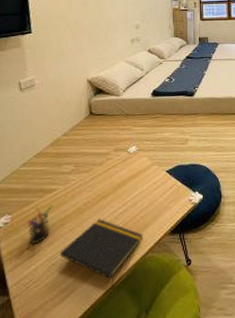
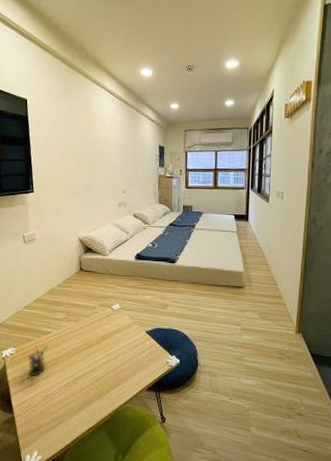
notepad: present [60,219,144,288] -> none [53,364,123,427]

